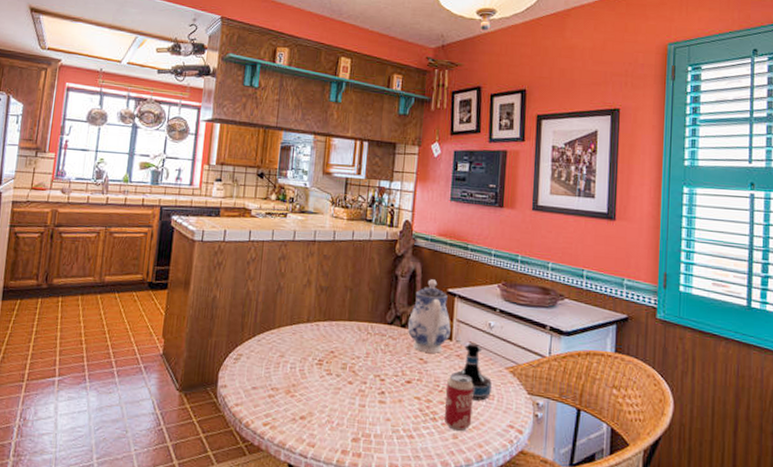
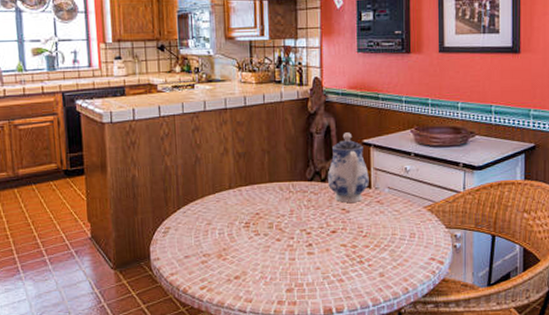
beverage can: present [443,374,474,432] -> none [370,218,396,270]
tequila bottle: present [452,343,492,401] -> none [374,188,412,240]

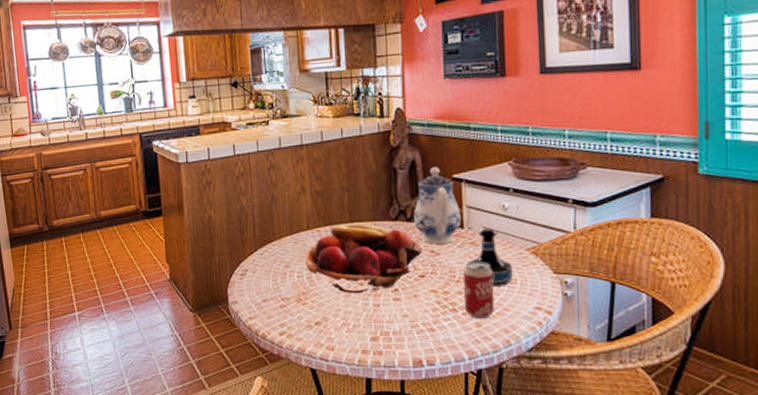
fruit basket: none [227,184,334,249] -> present [306,224,422,293]
beverage can: none [370,218,396,270] -> present [463,262,495,320]
tequila bottle: none [374,188,412,240] -> present [467,228,513,286]

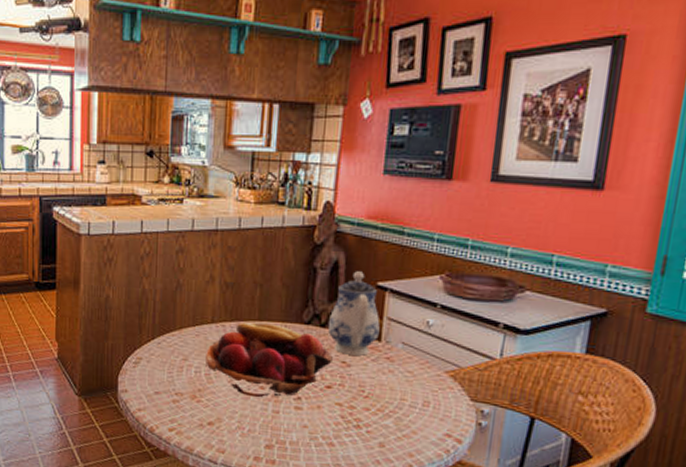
beverage can: present [463,262,495,320] -> none [369,378,406,440]
tequila bottle: present [467,228,513,286] -> none [380,344,427,408]

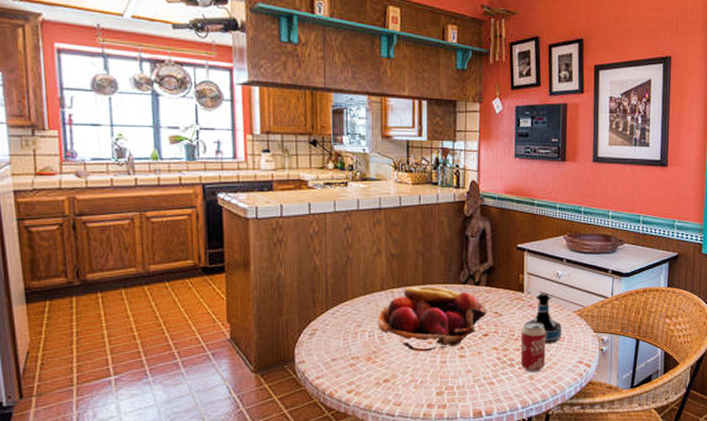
teapot: present [327,271,380,356] -> none [481,237,522,306]
beverage can: none [369,378,406,440] -> present [520,322,546,373]
tequila bottle: none [380,344,427,408] -> present [525,292,562,344]

